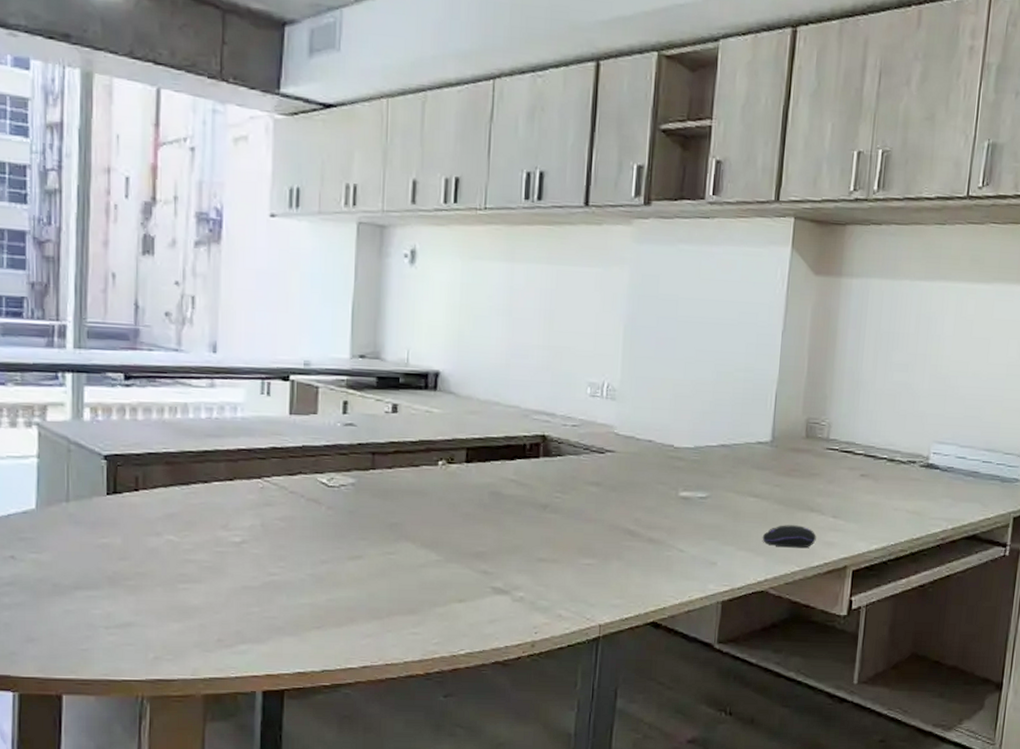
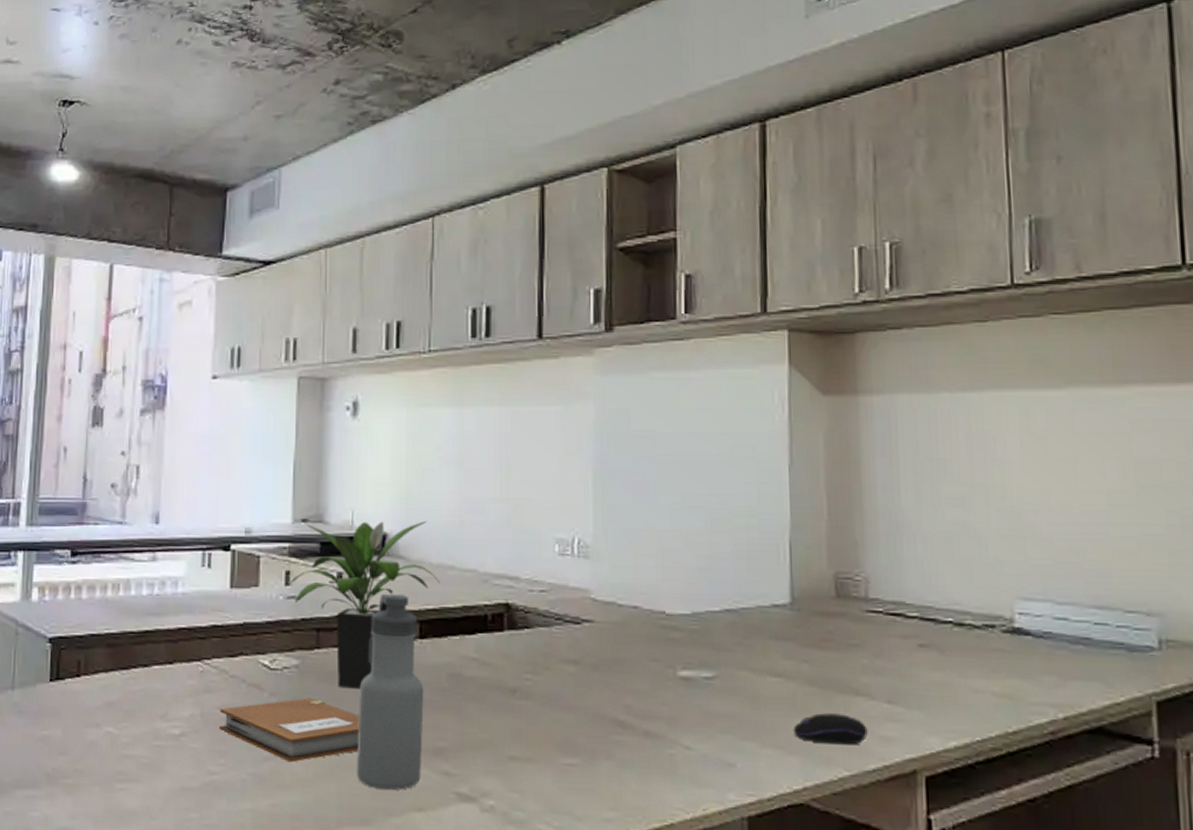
notebook: none [279,511,411,565] -> present [219,697,360,763]
potted plant: none [345,360,486,504] -> present [288,520,440,689]
water bottle: none [406,423,468,586] -> present [357,593,424,790]

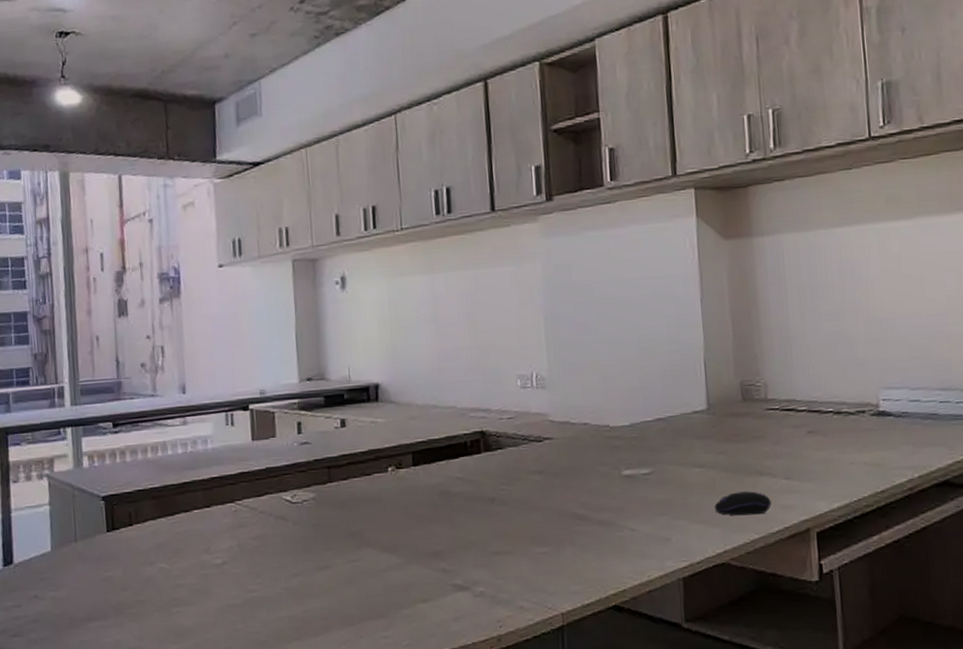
notebook: present [219,697,360,763] -> none [253,522,371,576]
potted plant: present [288,520,440,689] -> none [300,370,426,512]
water bottle: present [357,593,424,790] -> none [367,431,424,589]

